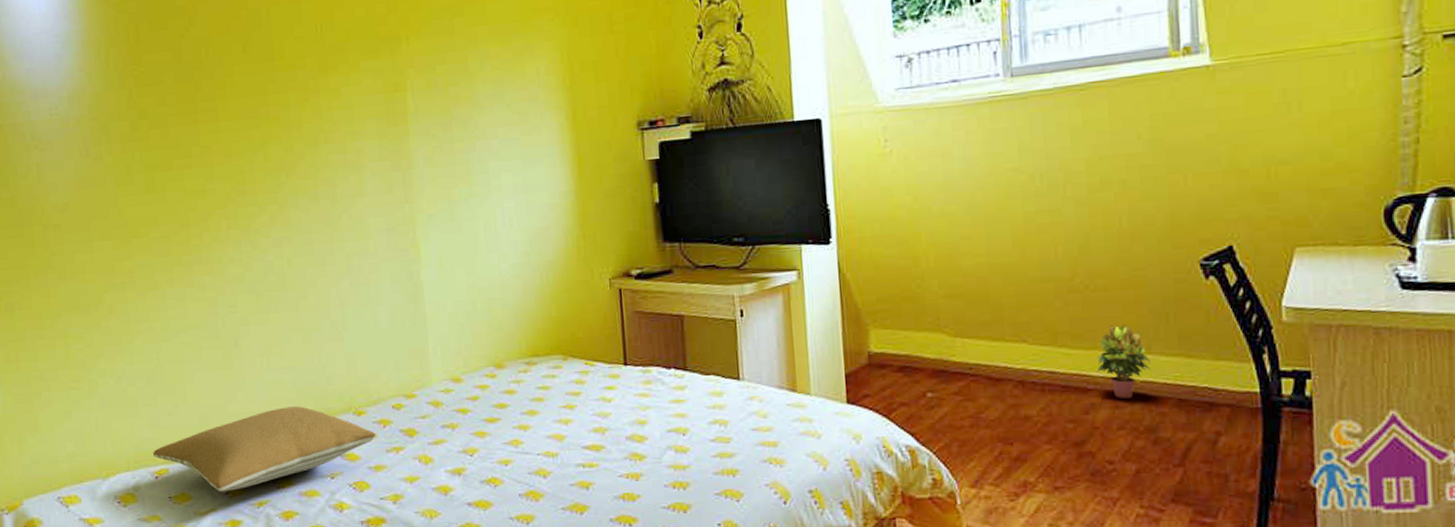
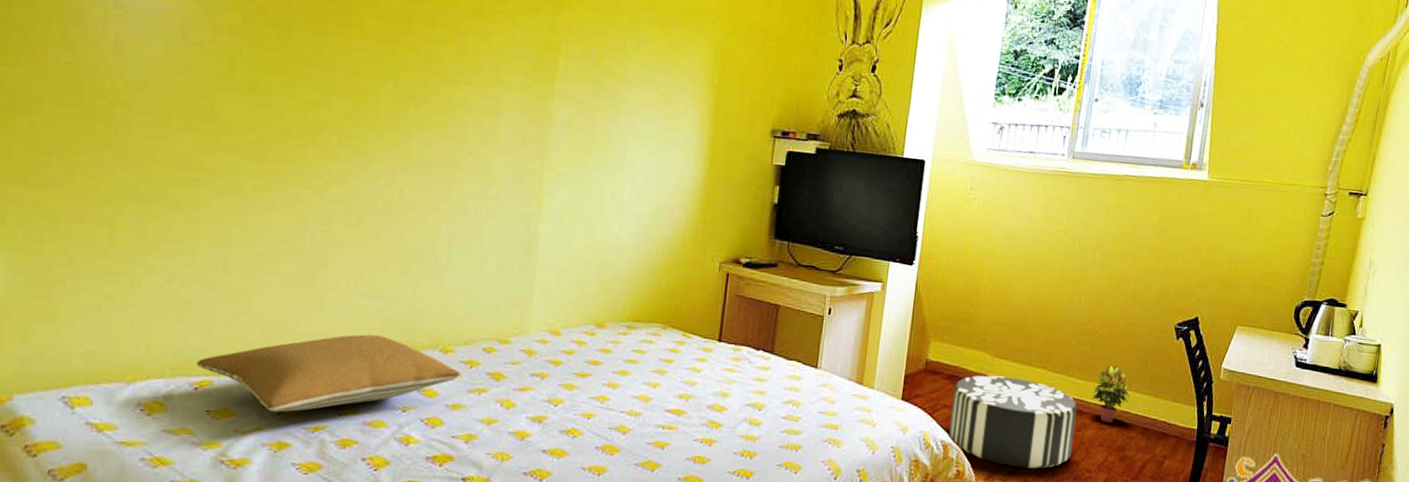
pouf: none [910,358,1083,468] -> present [949,375,1077,469]

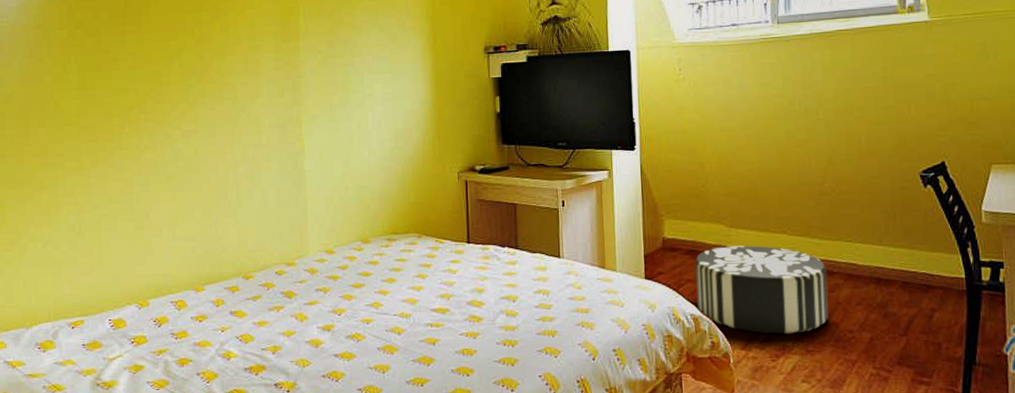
pillow: present [197,334,461,413] -> none [71,270,261,341]
potted plant: present [1092,364,1130,423] -> none [841,221,882,280]

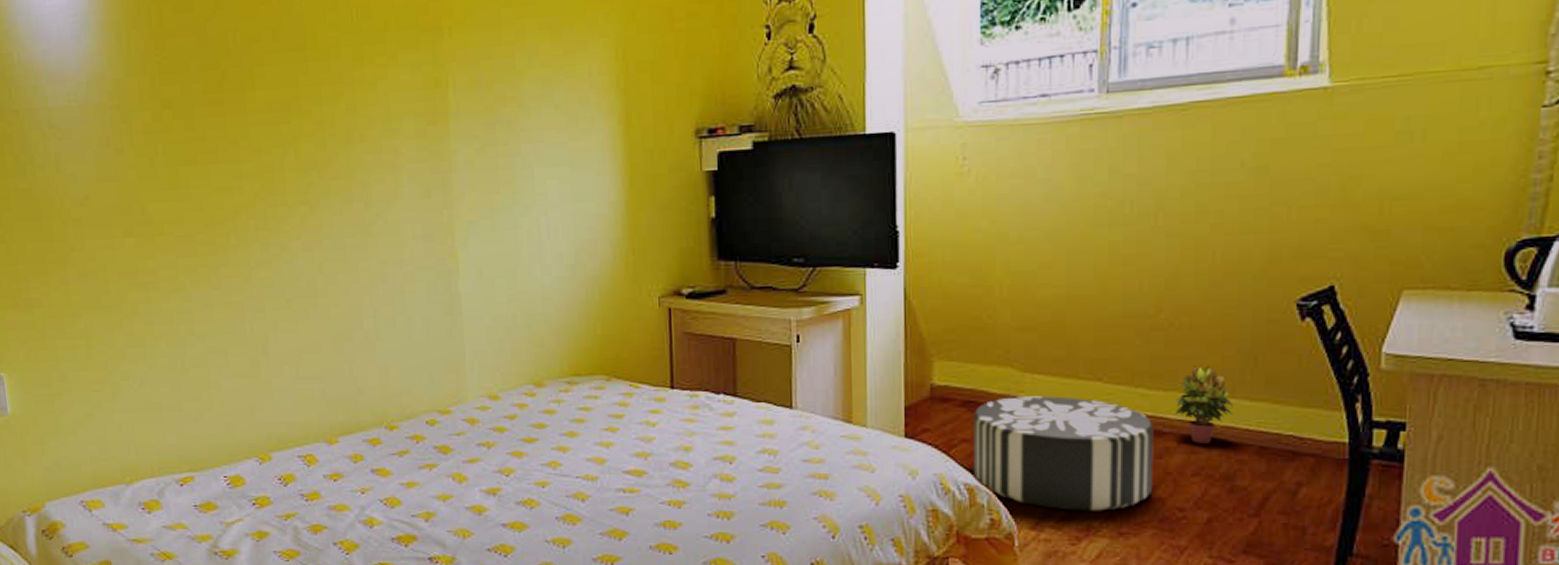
potted plant: none [841,221,882,280] -> present [1175,366,1233,443]

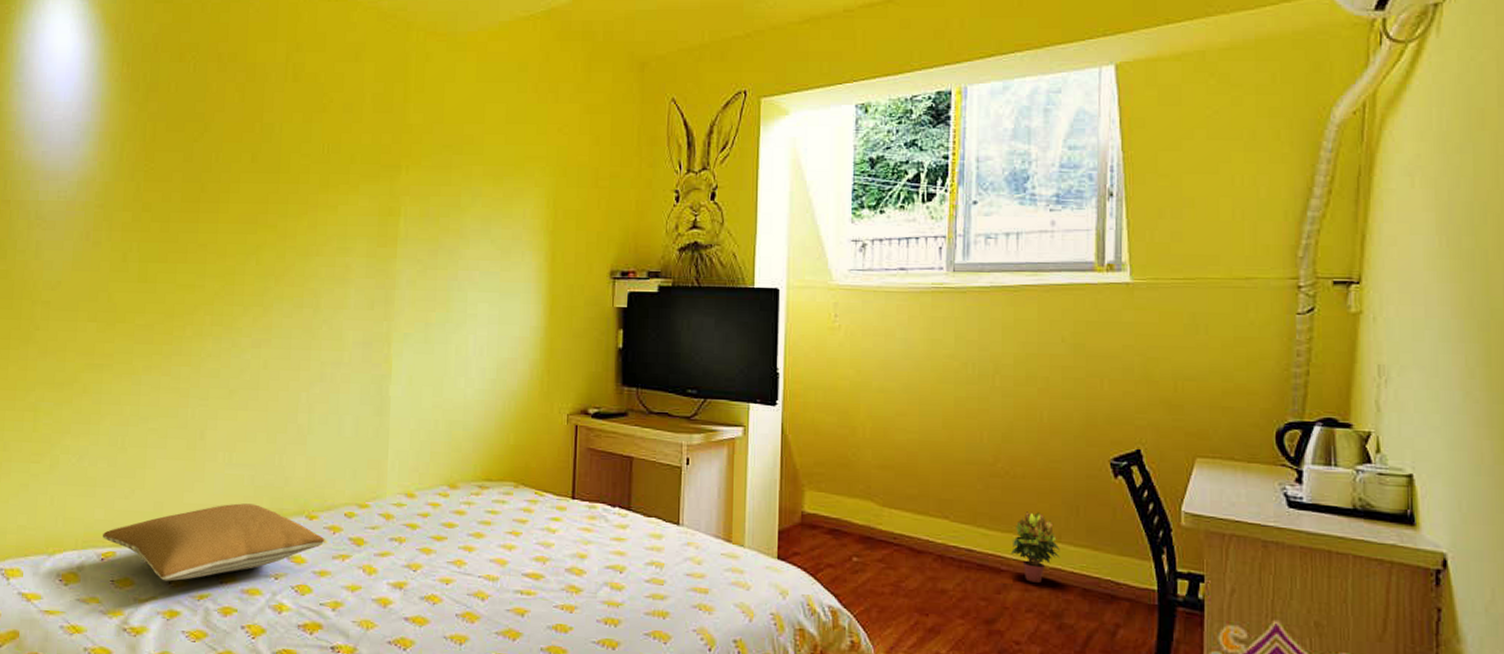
pillow: none [178,418,409,503] -> present [103,503,325,582]
pouf: present [974,396,1154,511] -> none [837,528,993,640]

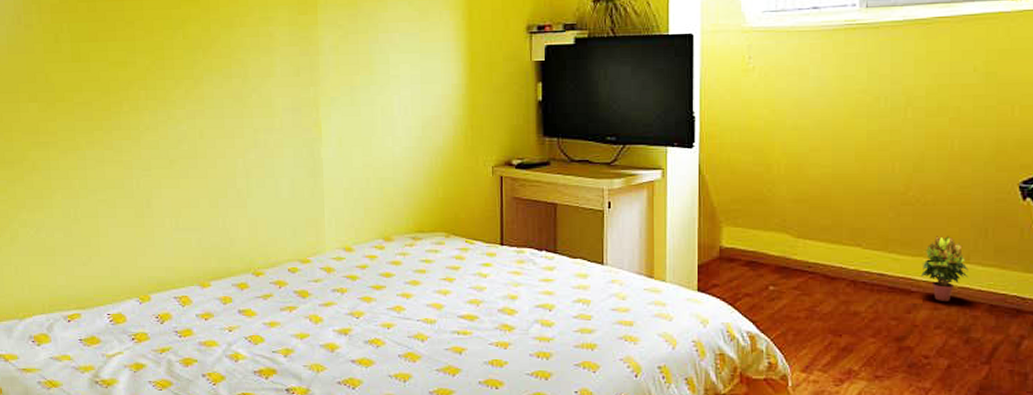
pillow: present [103,503,325,582] -> none [67,264,272,338]

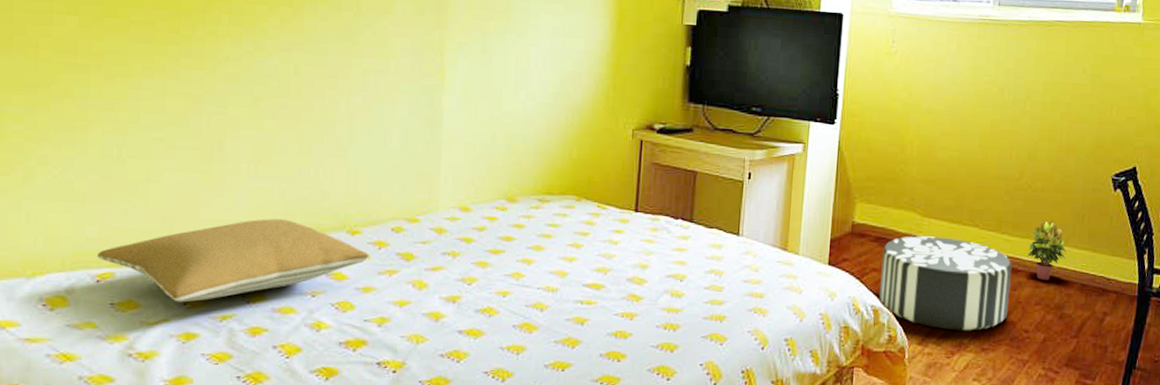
pillow: none [67,264,272,338] -> present [97,218,370,303]
pouf: none [755,258,904,357] -> present [879,236,1012,331]

